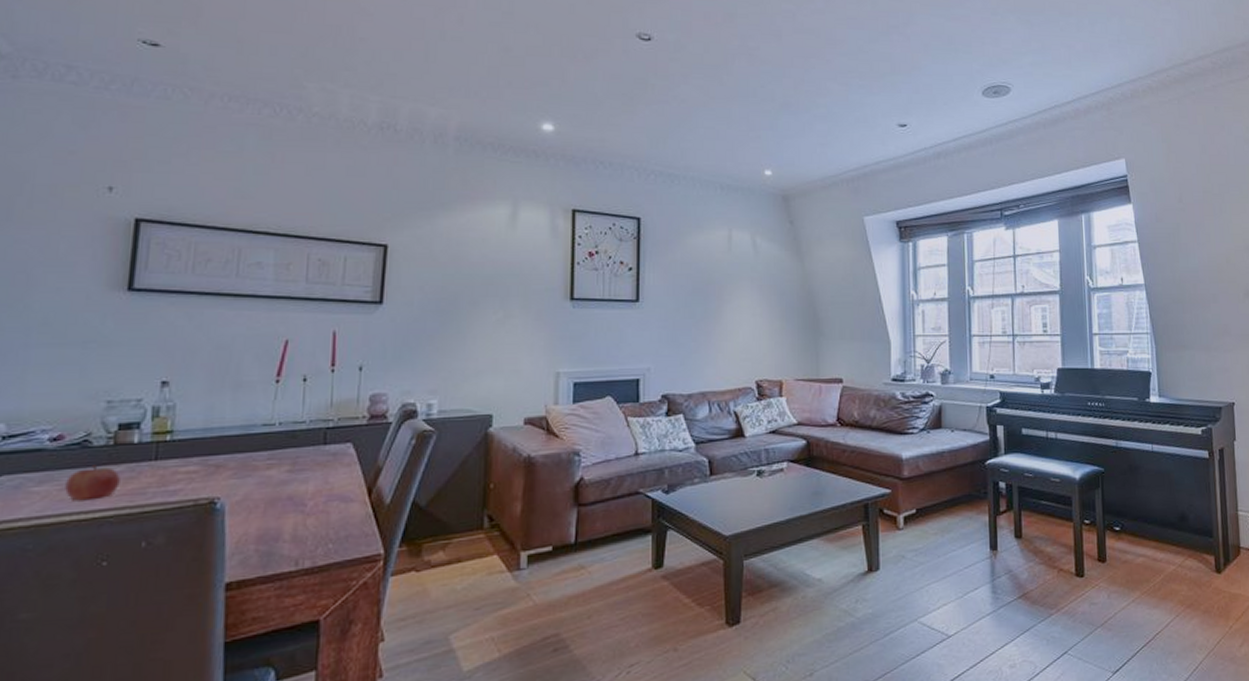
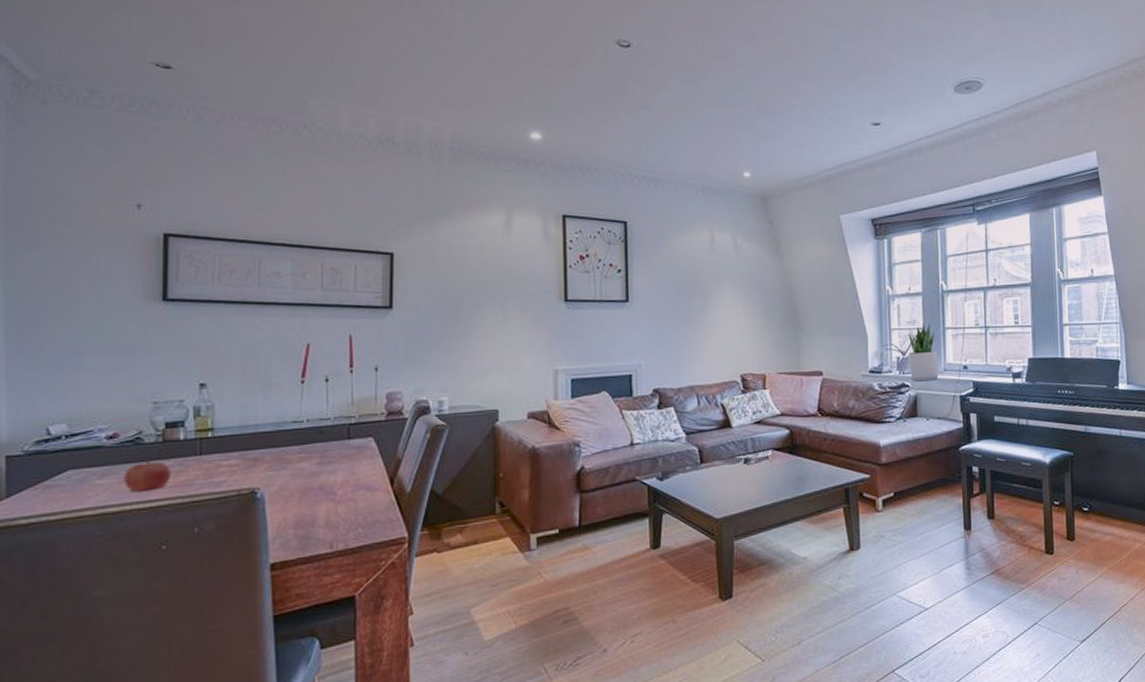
planter: none [932,330,965,391] -> present [907,323,939,382]

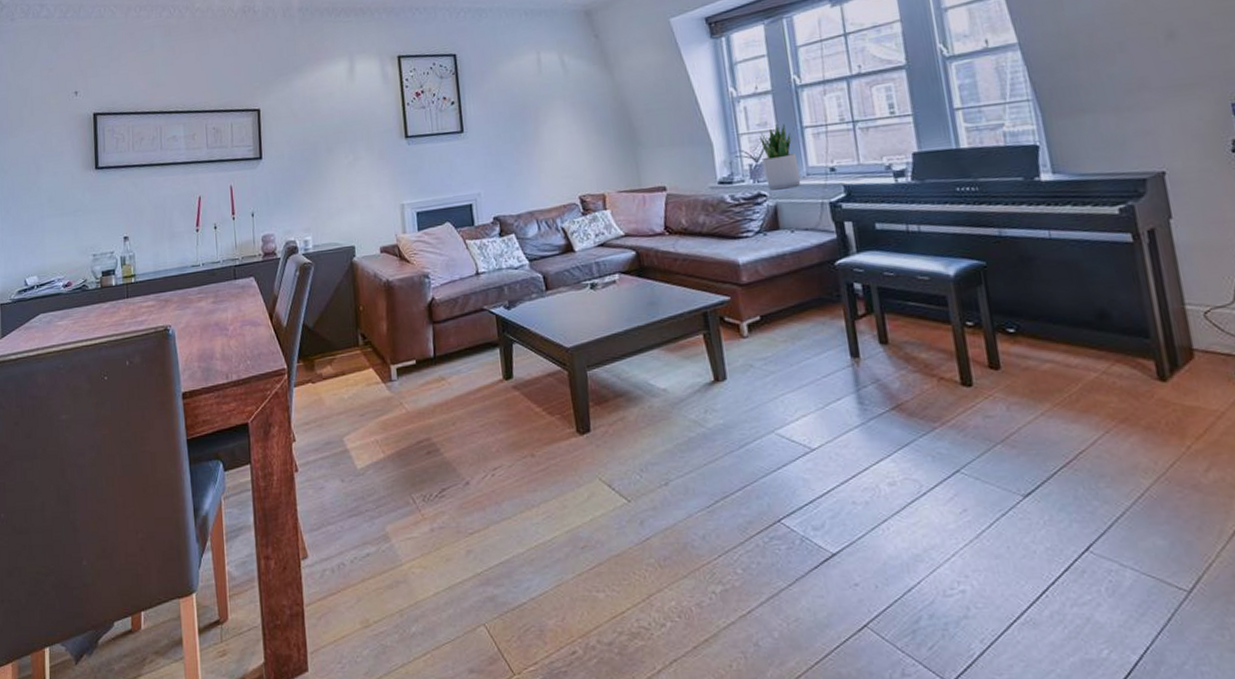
fruit: present [124,460,171,492] -> none [76,303,108,332]

